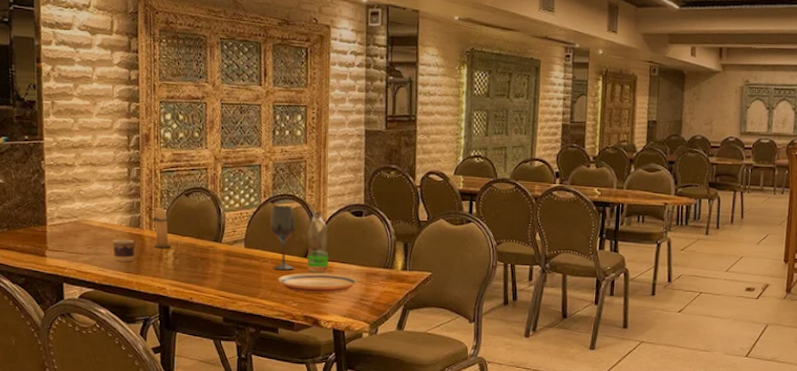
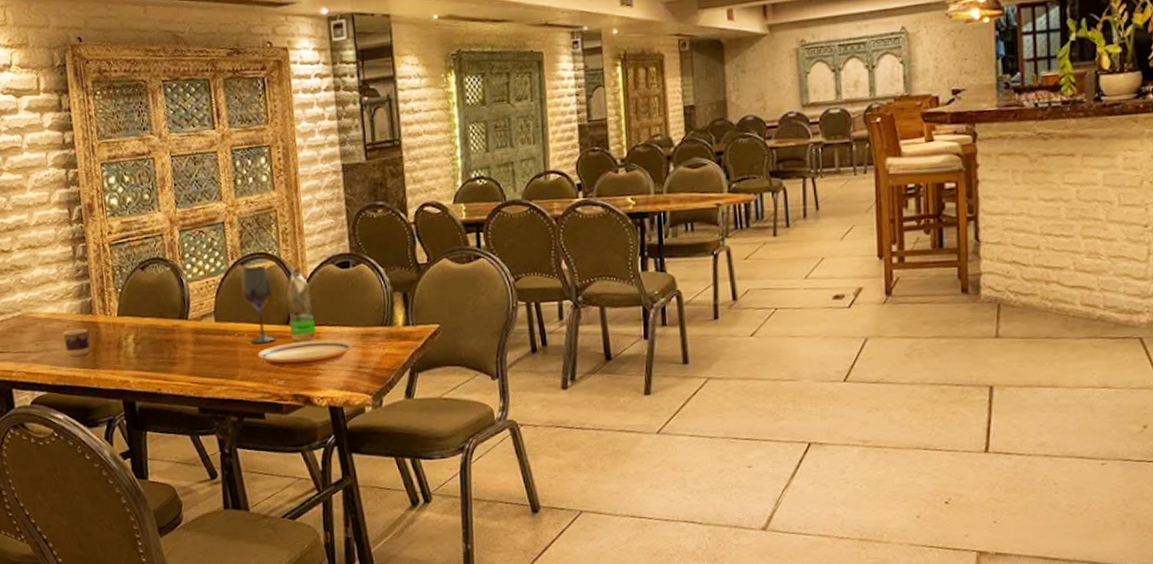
candle: present [152,206,171,249] -> none [105,286,130,336]

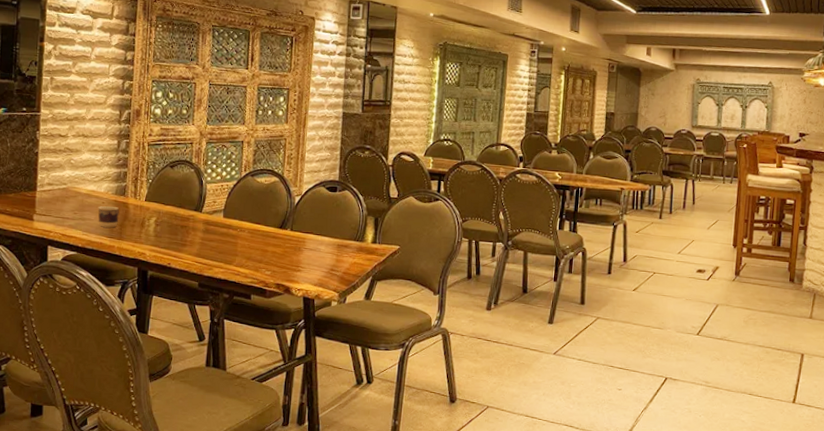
wineglass: present [241,266,276,343] -> none [248,179,273,240]
plate: present [257,339,353,367] -> none [252,242,330,263]
bottle: present [286,268,317,344] -> none [281,186,304,244]

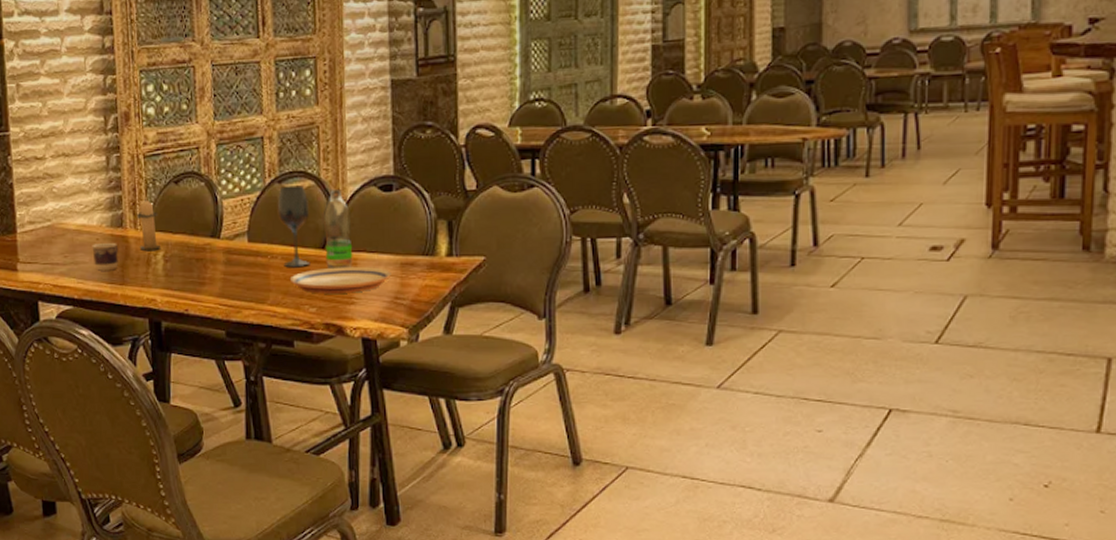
candle: none [137,176,155,217] -> present [136,199,160,252]
wineglass: none [248,179,273,240] -> present [277,185,311,267]
plate: none [252,242,330,263] -> present [289,266,391,294]
bottle: none [281,186,304,244] -> present [324,190,353,270]

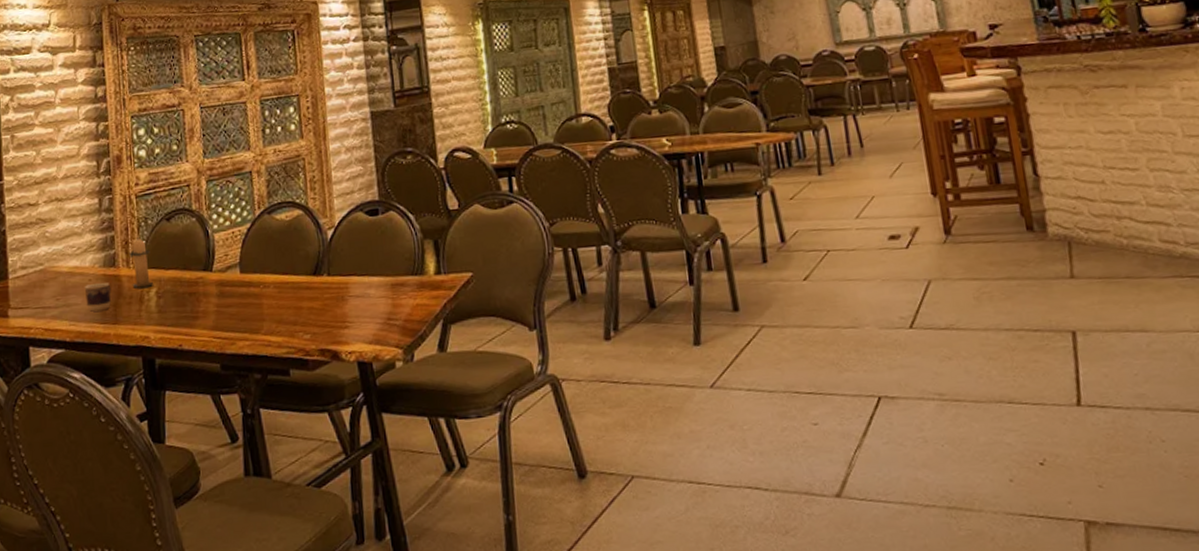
wineglass: present [277,185,311,267] -> none [267,215,303,295]
plate: present [289,266,391,294] -> none [282,290,383,320]
bottle: present [324,190,353,270] -> none [313,217,345,296]

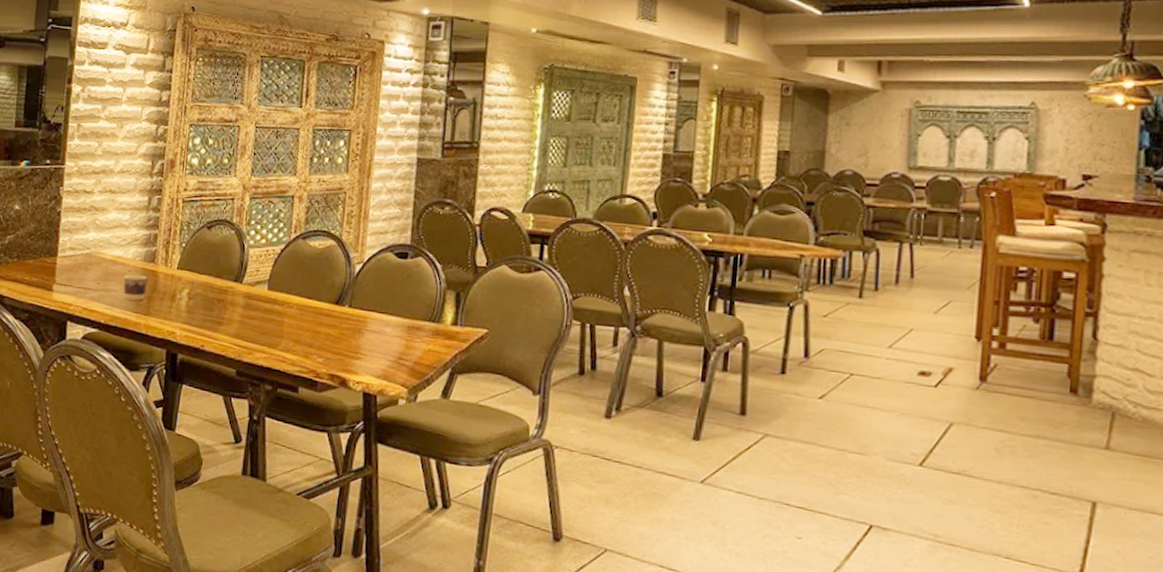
candle: present [129,237,153,290] -> none [167,240,189,288]

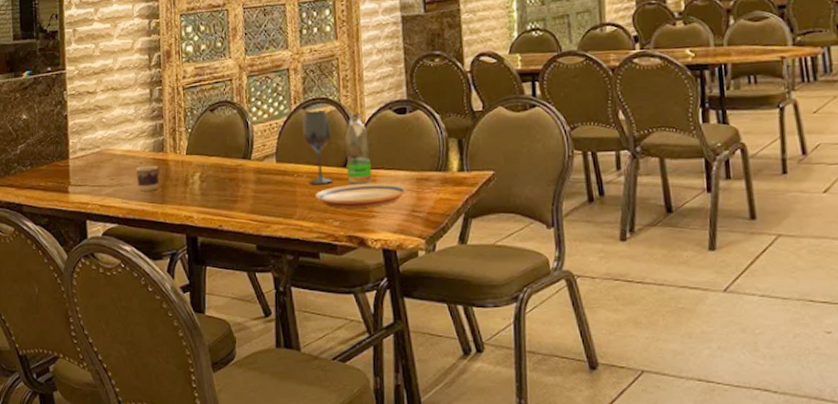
wineglass: none [298,242,328,319] -> present [302,110,334,184]
plate: none [302,322,398,349] -> present [314,182,408,209]
bottle: none [337,251,366,325] -> present [344,113,373,186]

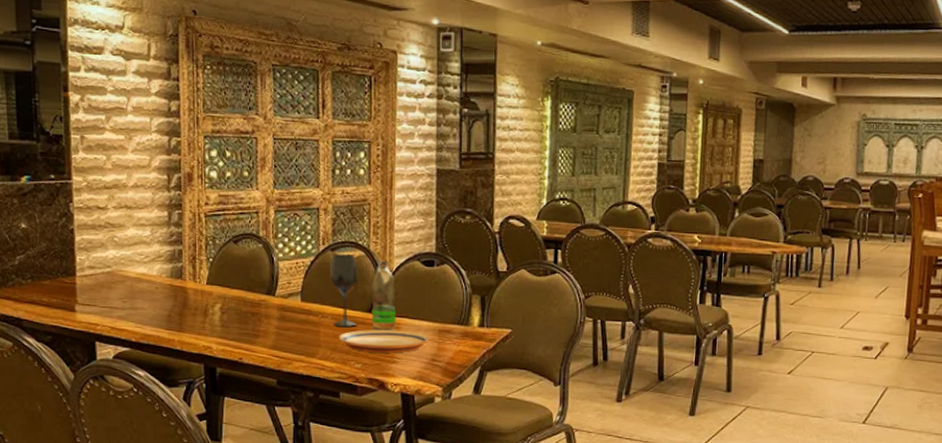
cup: present [135,165,160,193] -> none [151,291,177,319]

